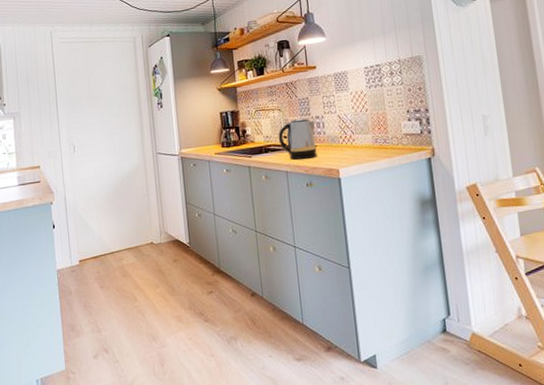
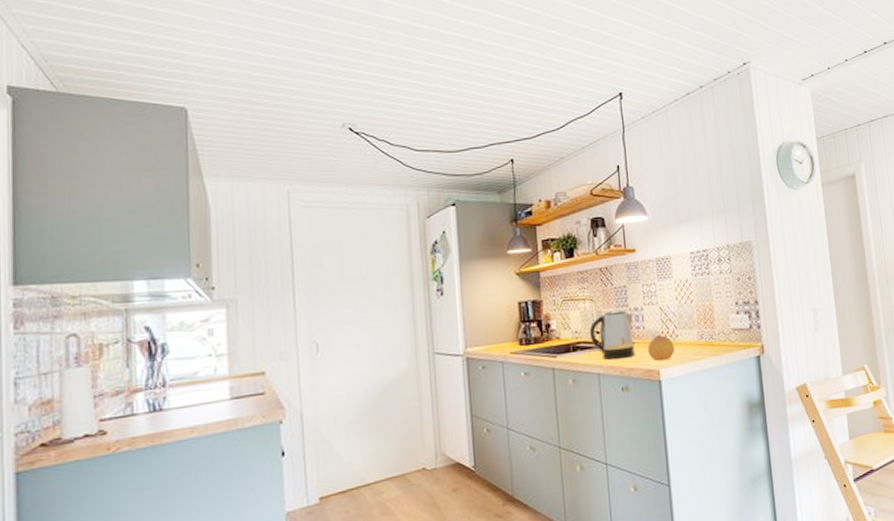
fruit: none [328,139,352,162] -> present [647,335,675,361]

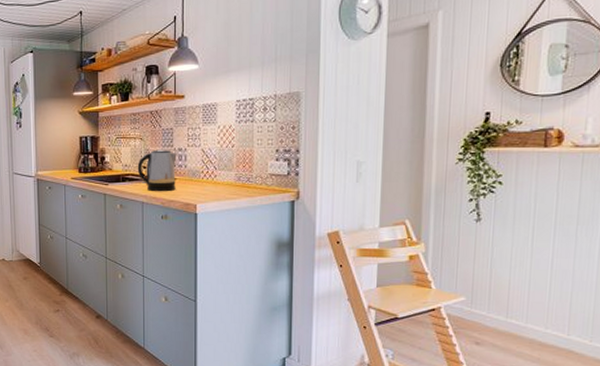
fruit: present [647,335,675,361] -> none [187,174,212,197]

